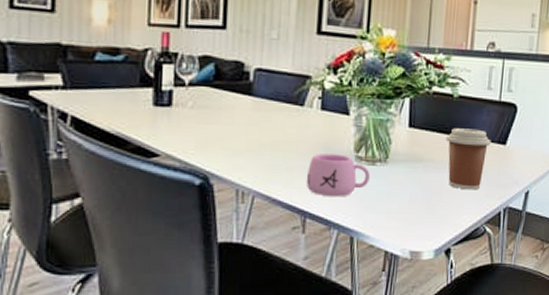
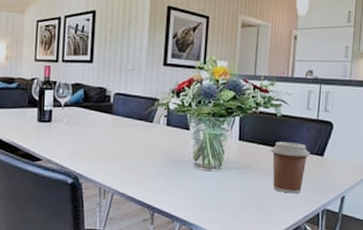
mug: present [306,154,370,197] -> none [154,161,206,196]

